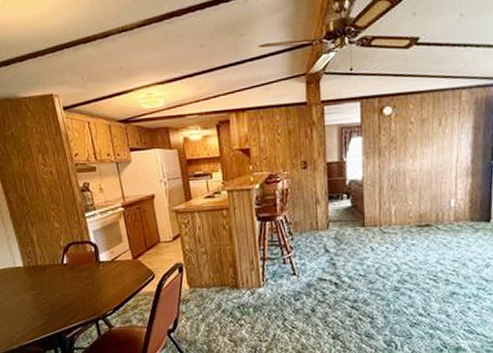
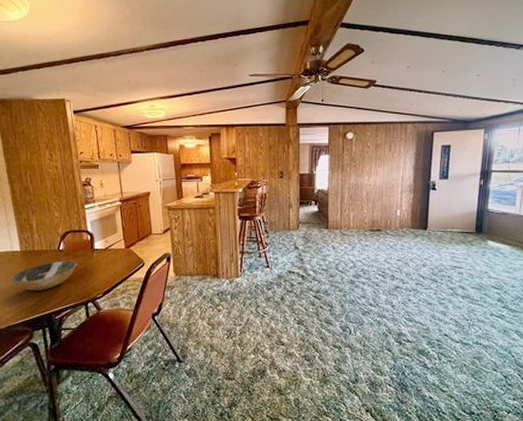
bowl: none [16,275,84,309] -> present [10,260,78,291]

